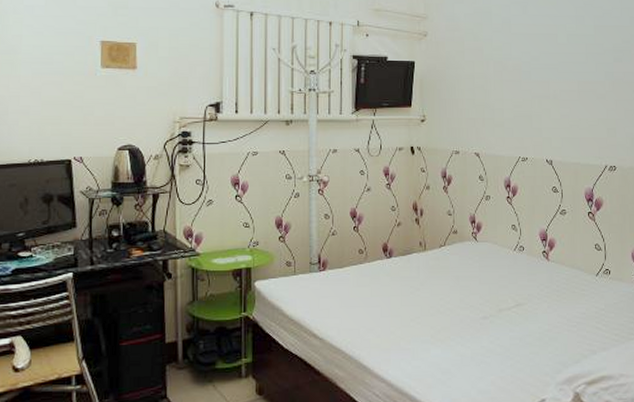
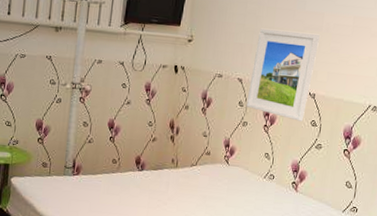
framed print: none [486,101,549,189] -> present [246,28,320,122]

